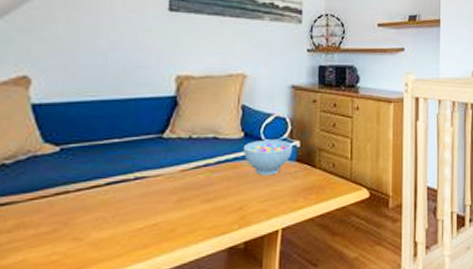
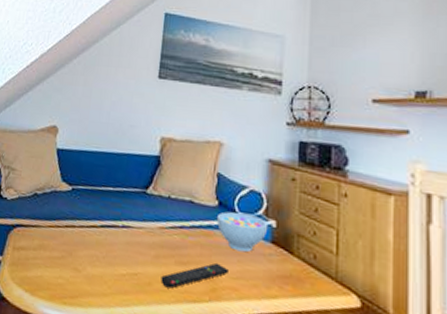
remote control: none [185,191,257,229] -> present [161,262,229,289]

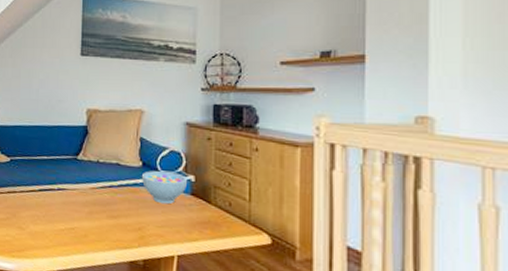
remote control: present [161,262,229,289] -> none [95,214,154,239]

